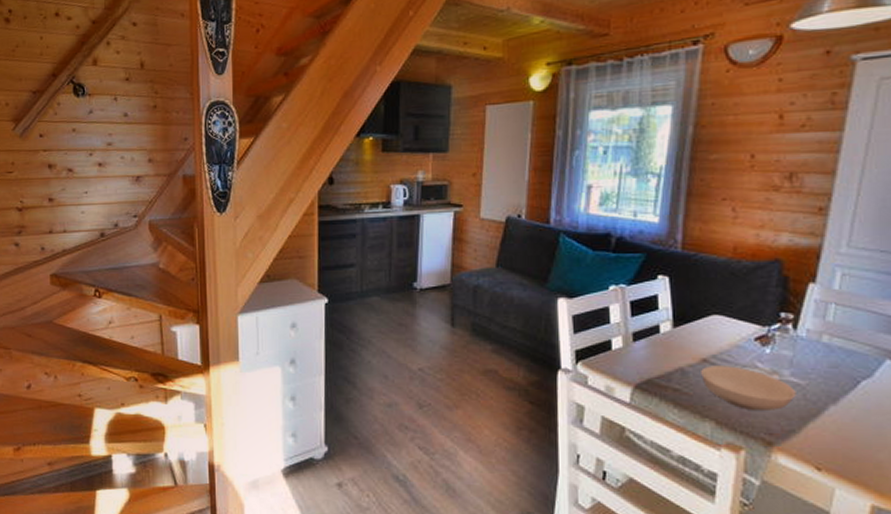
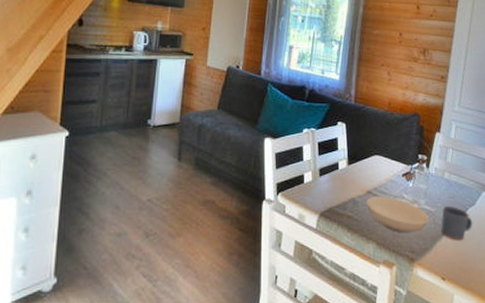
mug: none [815,378,869,422] -> present [441,206,473,241]

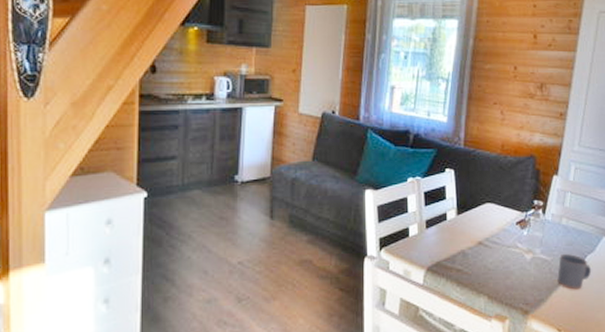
bowl: present [367,196,429,232] -> none [477,247,545,284]

